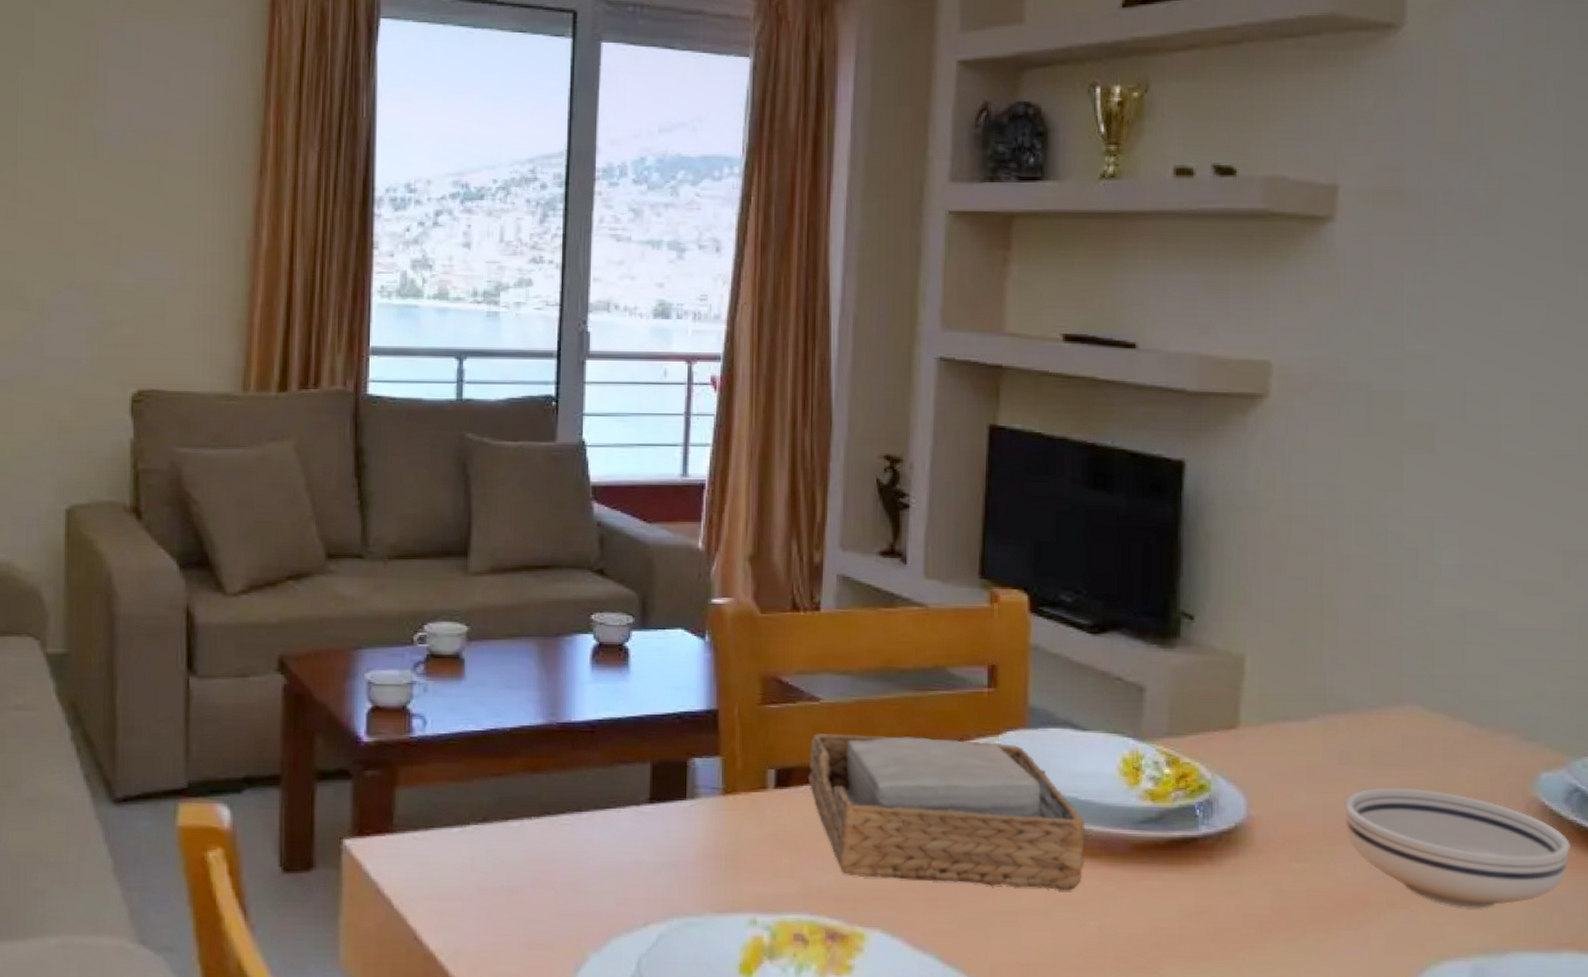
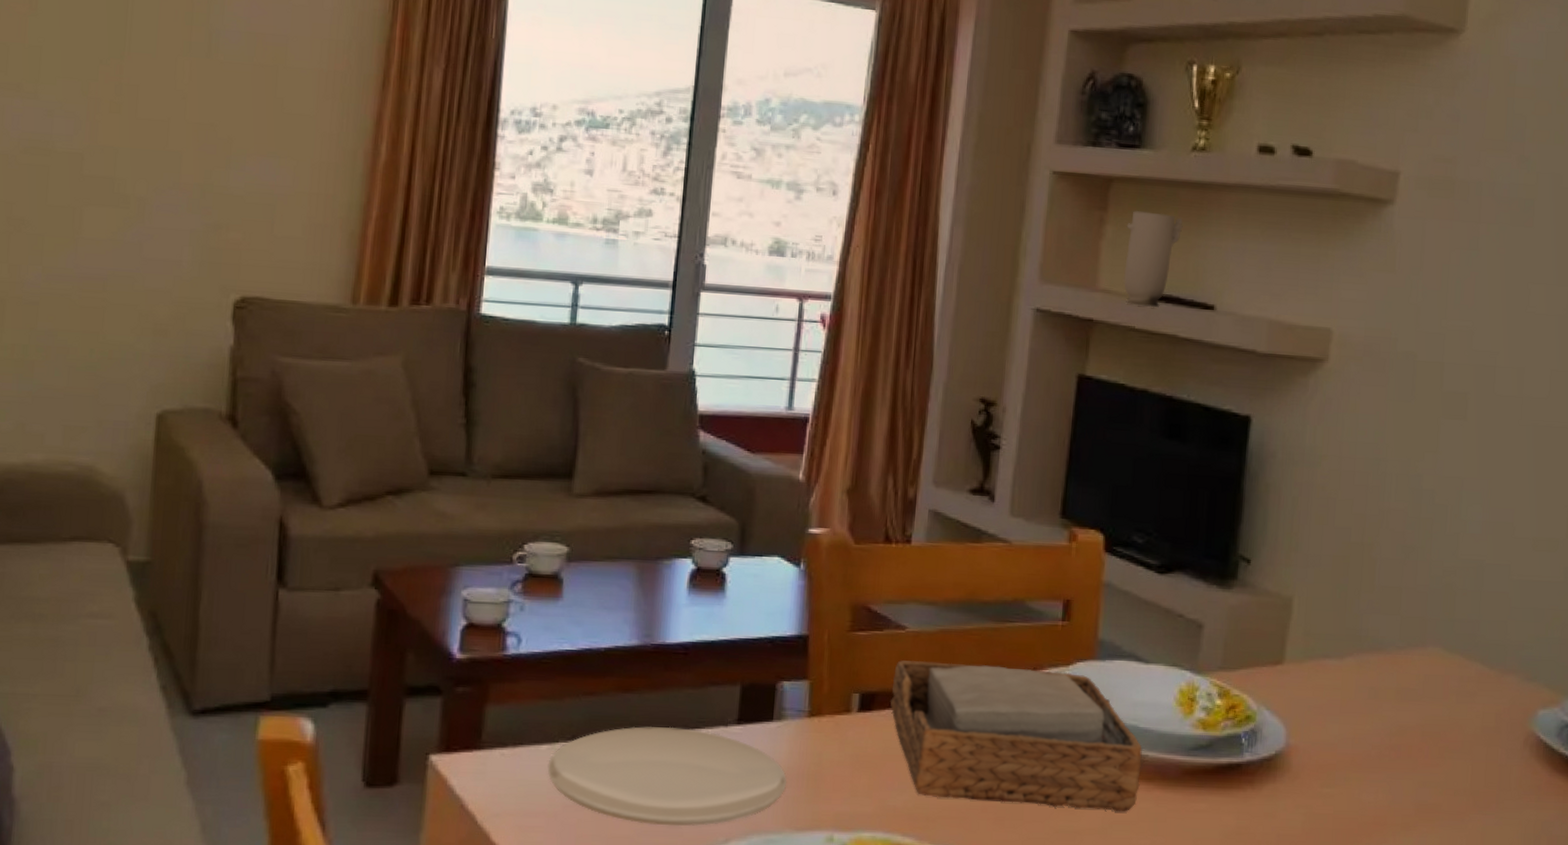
plate: none [460,807,705,909] -> present [547,726,788,826]
vase: none [1033,247,1095,350] -> present [1123,211,1183,308]
bowl: present [1345,787,1570,908] -> none [1370,720,1559,831]

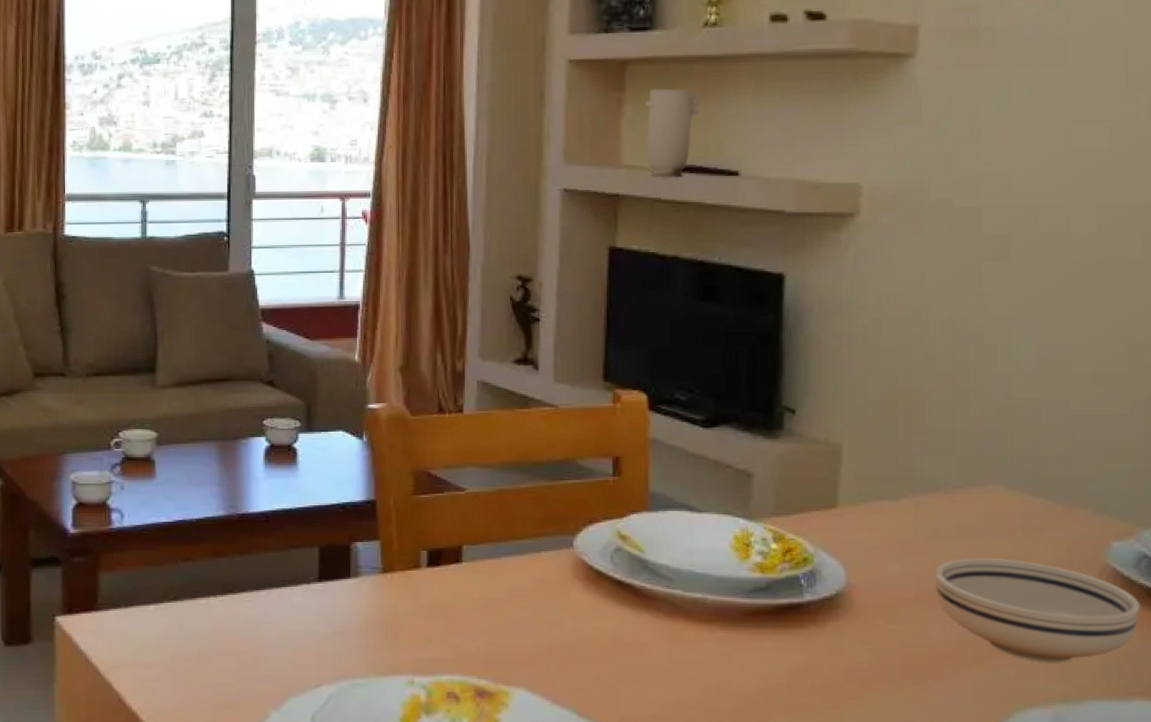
plate: present [547,726,788,826] -> none [156,586,368,673]
napkin holder: present [890,660,1142,811] -> none [455,519,702,651]
bowl: none [1370,720,1559,831] -> present [934,557,1140,662]

